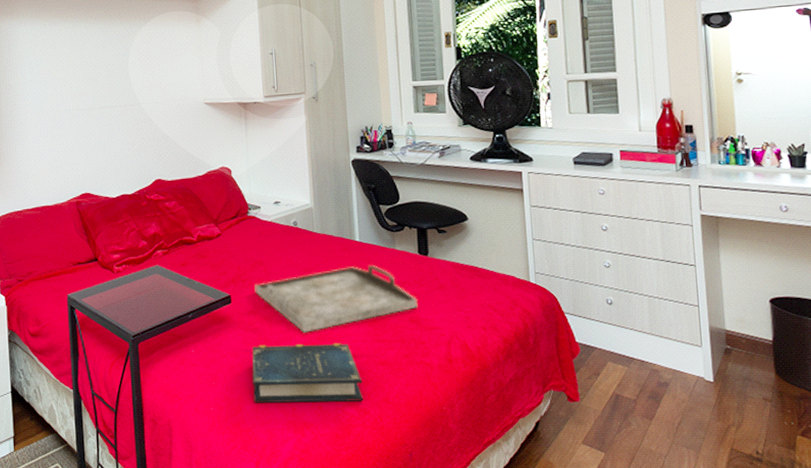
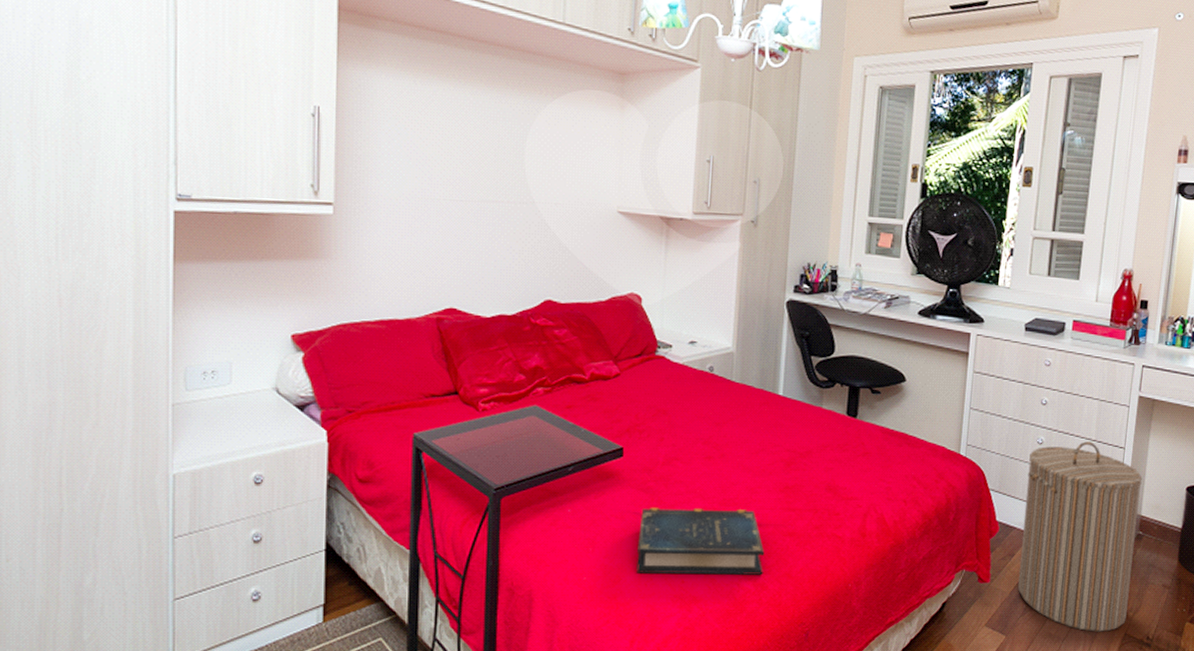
serving tray: present [255,264,418,333] -> none [653,423,838,496]
laundry hamper: none [599,261,730,448] -> present [1017,441,1142,632]

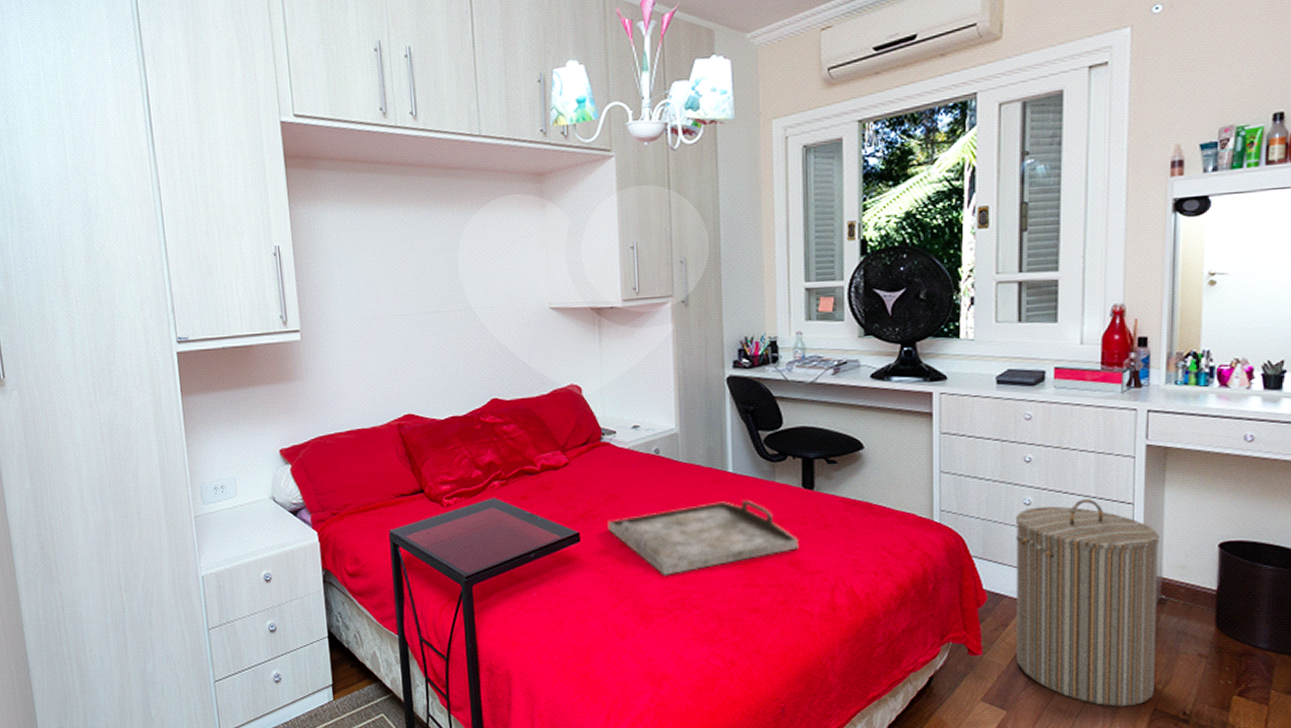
book: present [636,507,765,575] -> none [603,587,731,652]
serving tray: none [653,423,838,496] -> present [608,499,799,576]

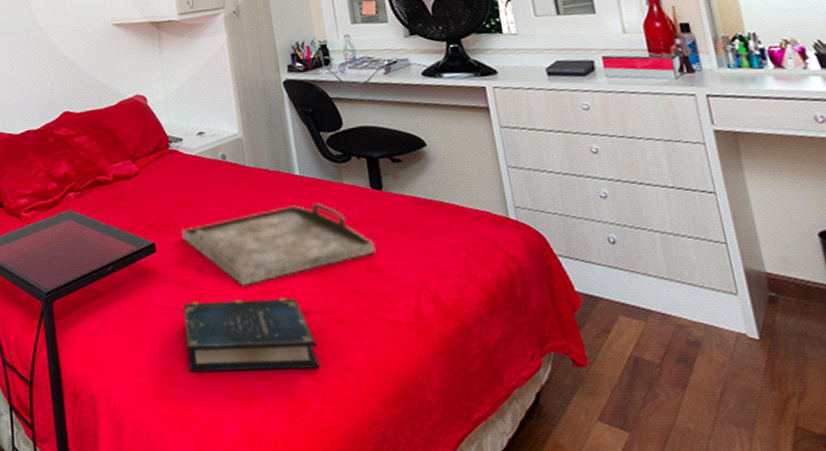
book: none [603,587,731,652] -> present [183,297,320,372]
laundry hamper: present [1015,498,1160,707] -> none [594,189,791,425]

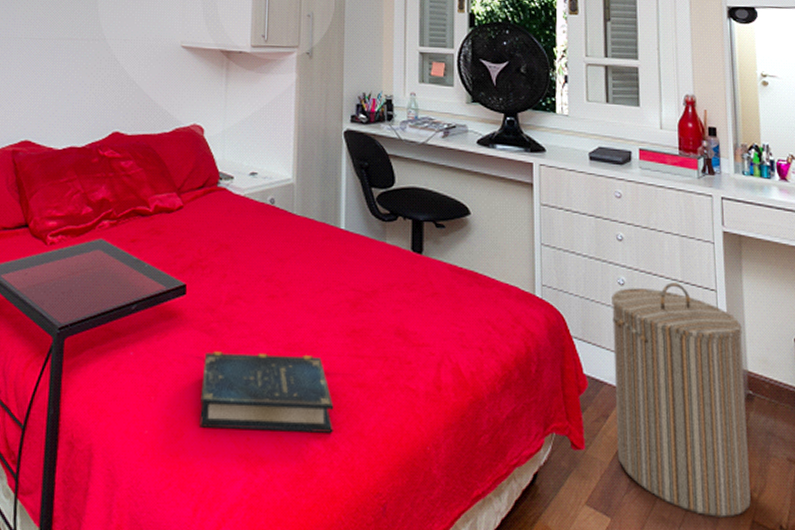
serving tray: present [181,202,376,286] -> none [216,259,406,339]
laundry hamper: none [594,189,791,425] -> present [612,282,751,518]

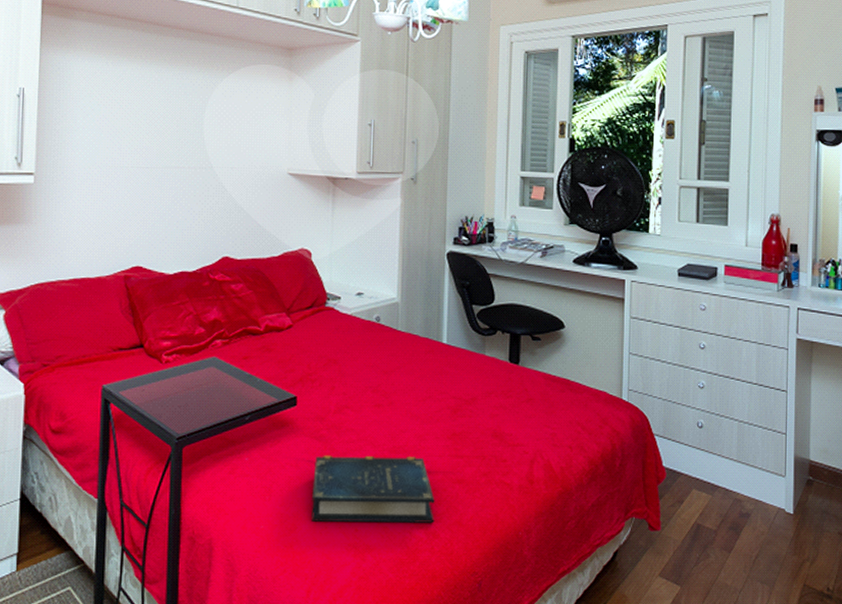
laundry hamper: present [612,282,751,518] -> none [689,385,807,583]

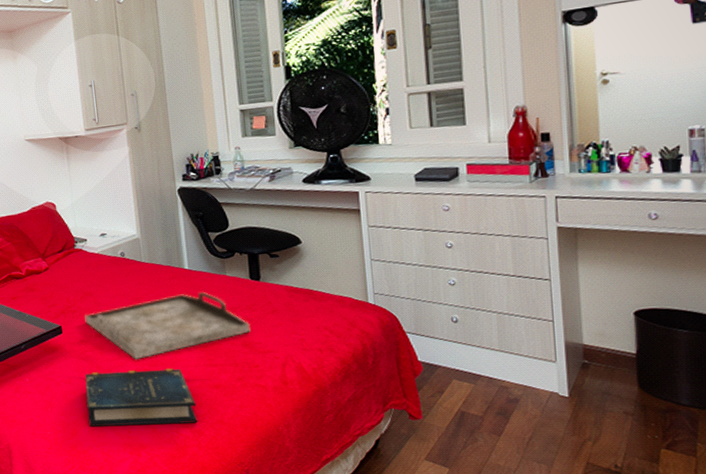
serving tray: none [325,370,503,443] -> present [84,291,251,359]

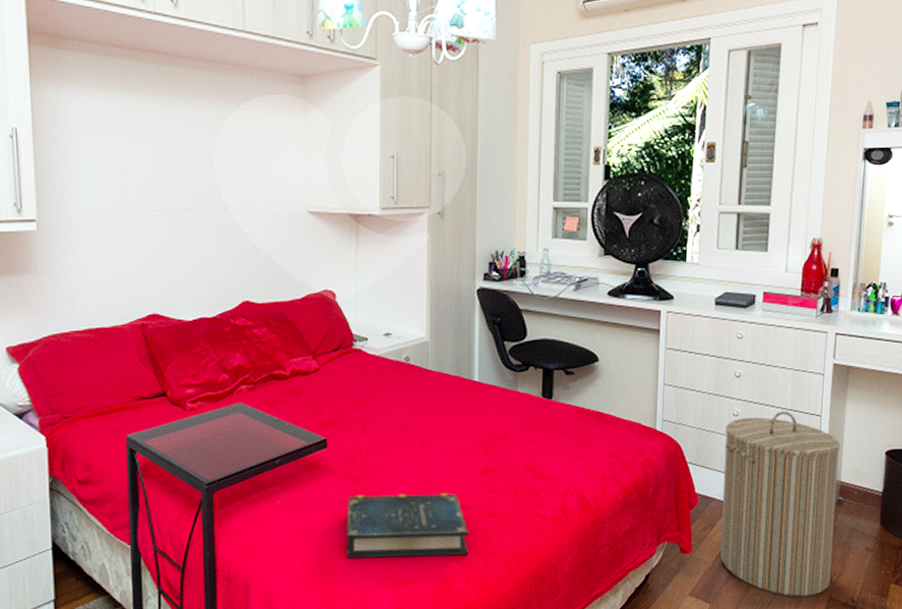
serving tray: present [84,291,251,359] -> none [355,407,536,482]
laundry hamper: none [443,277,586,462] -> present [720,411,840,597]

